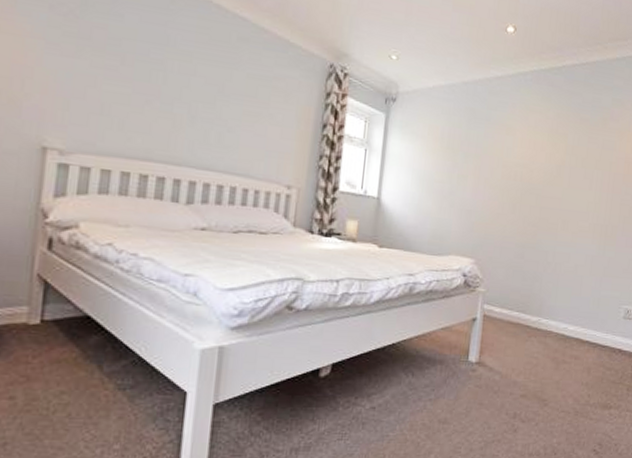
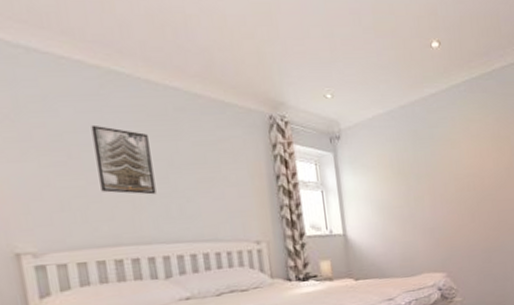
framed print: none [145,36,205,118] -> present [91,124,157,195]

